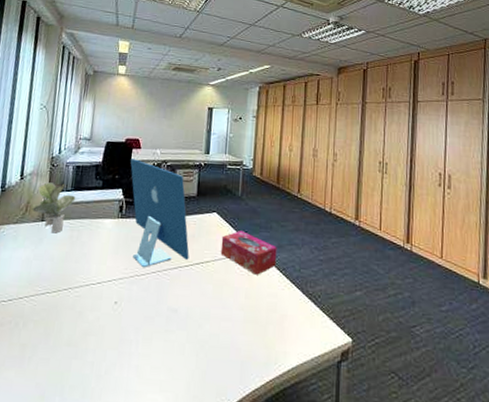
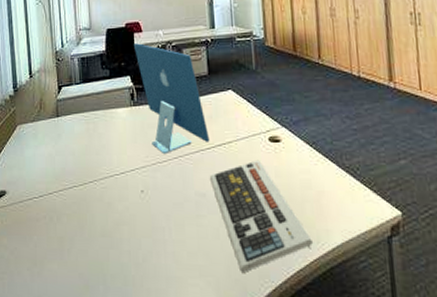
potted plant: present [32,182,76,234] -> none [45,77,86,128]
computer keyboard: none [183,280,270,389] -> present [209,160,313,272]
tissue box: present [220,231,277,275] -> none [241,106,305,152]

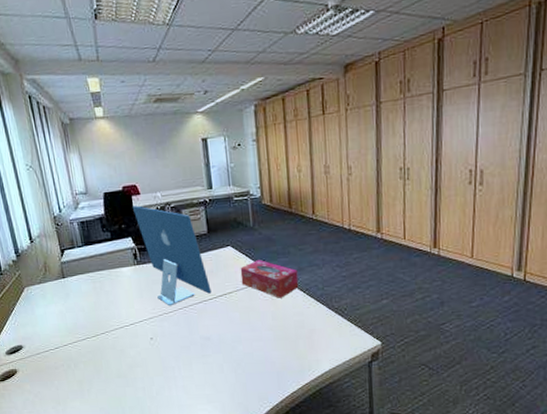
computer keyboard: present [209,160,313,272] -> none [212,306,305,397]
tissue box: none [241,106,305,152] -> present [240,260,299,298]

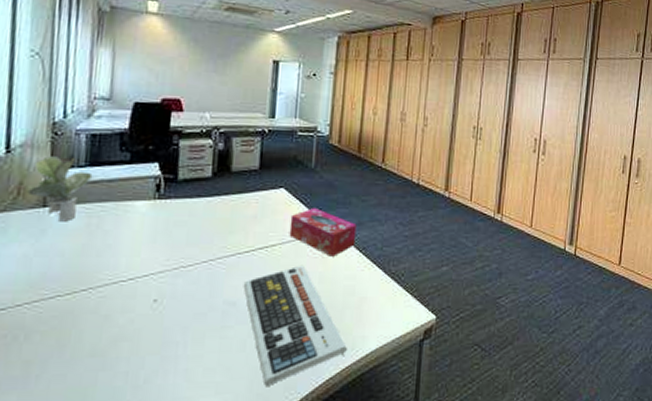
potted plant: none [49,241,89,287] -> present [27,156,93,222]
computer monitor: present [132,205,212,307] -> none [168,124,250,258]
computer keyboard: none [212,306,305,397] -> present [243,265,347,386]

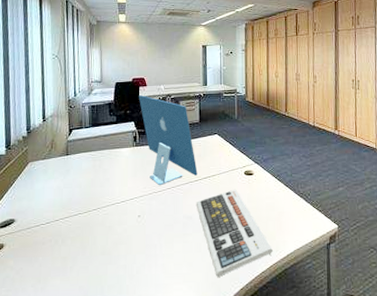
potted plant: present [27,156,93,222] -> none [56,122,94,164]
computer monitor: none [168,124,250,258] -> present [138,95,198,186]
tissue box: present [289,208,357,257] -> none [224,148,272,182]

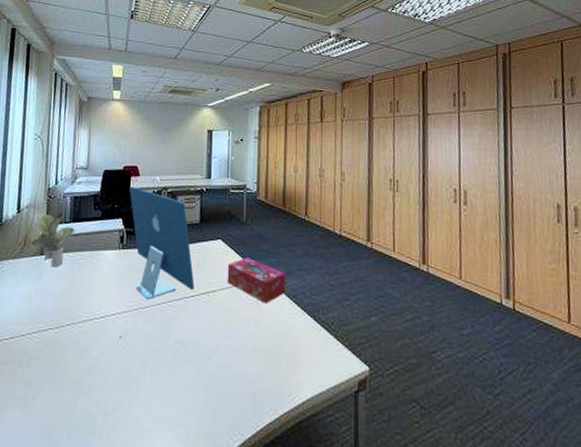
potted plant: none [56,122,94,164] -> present [30,215,75,267]
computer keyboard: present [196,189,273,277] -> none [190,310,284,425]
tissue box: none [224,148,272,182] -> present [227,258,286,303]

